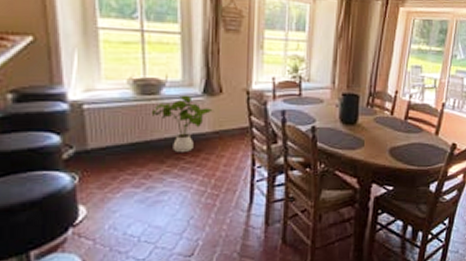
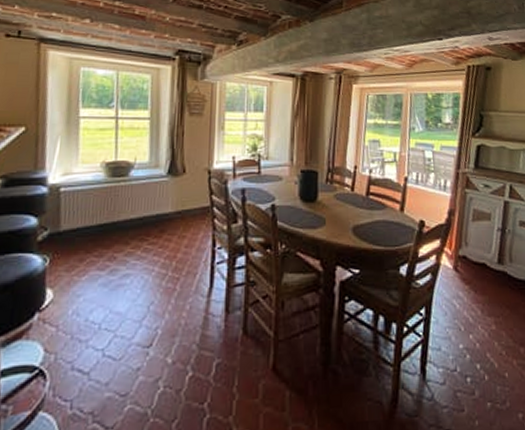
house plant: present [151,95,215,153] -> none [119,176,178,234]

